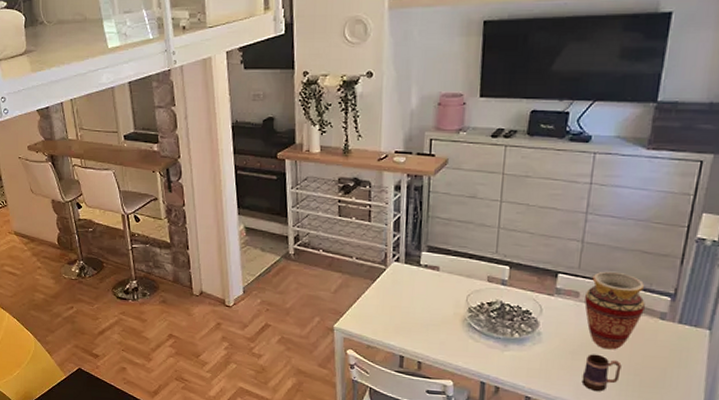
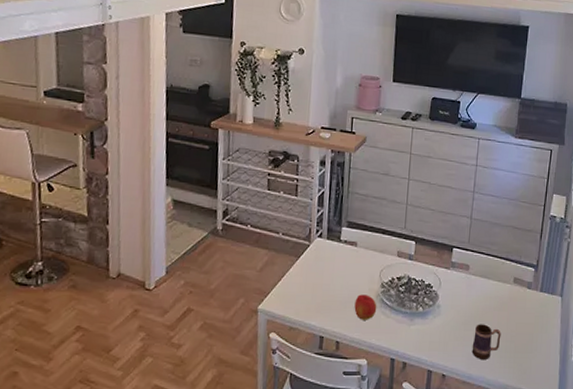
apple: none [437,318,464,343] -> present [354,294,377,320]
vase: present [584,271,645,350] -> none [473,245,517,319]

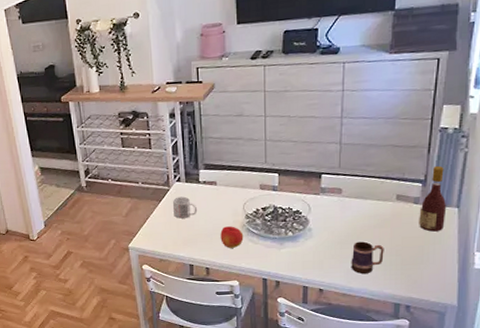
mug: none [310,255,336,281] -> present [172,196,198,219]
wine bottle: none [530,252,552,319] -> present [419,165,446,232]

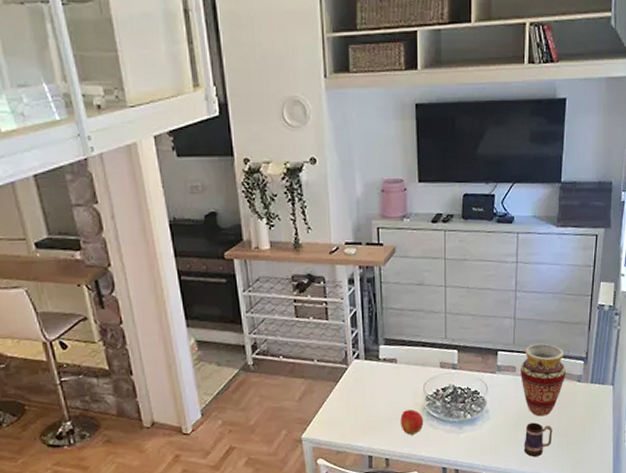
mug: present [172,196,198,219] -> none [350,376,377,402]
vase: none [347,166,400,236] -> present [521,343,566,417]
wine bottle: present [419,165,446,232] -> none [581,343,603,410]

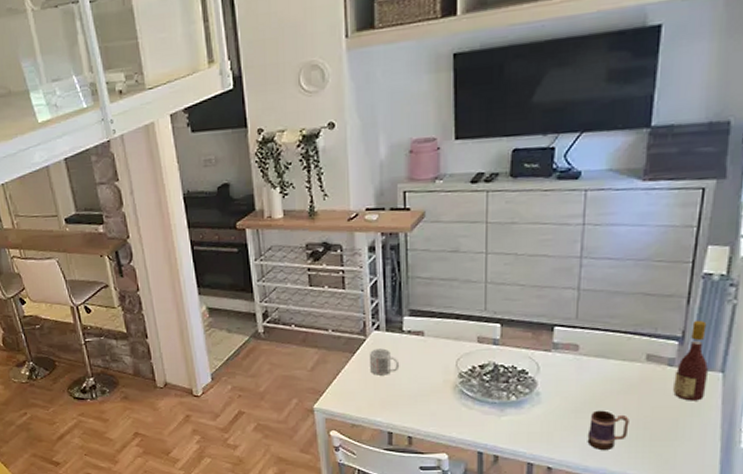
mug: none [350,376,377,402] -> present [369,348,400,376]
apple: present [400,409,424,435] -> none [427,386,456,413]
vase: present [521,343,566,417] -> none [585,318,651,404]
wine bottle: none [581,343,603,410] -> present [673,320,708,401]

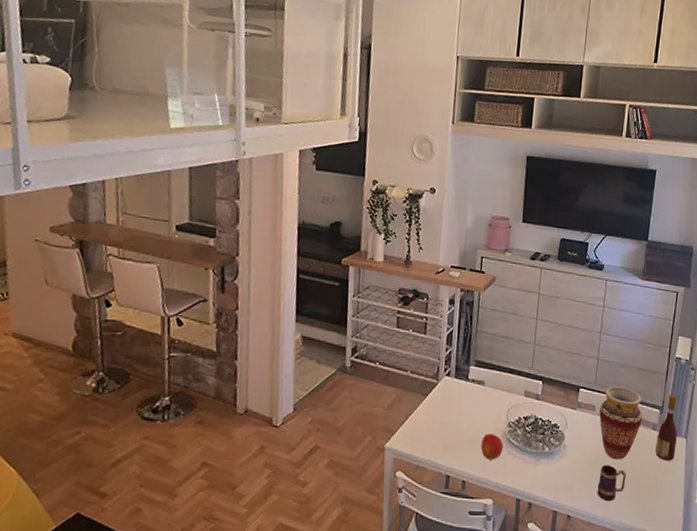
mug: present [369,348,400,376] -> none [438,393,463,419]
apple: none [427,386,456,413] -> present [481,434,504,460]
vase: none [585,318,651,404] -> present [599,386,642,460]

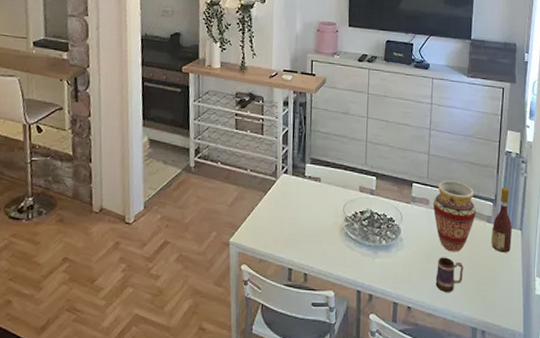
apple: present [481,434,504,460] -> none [320,228,342,253]

